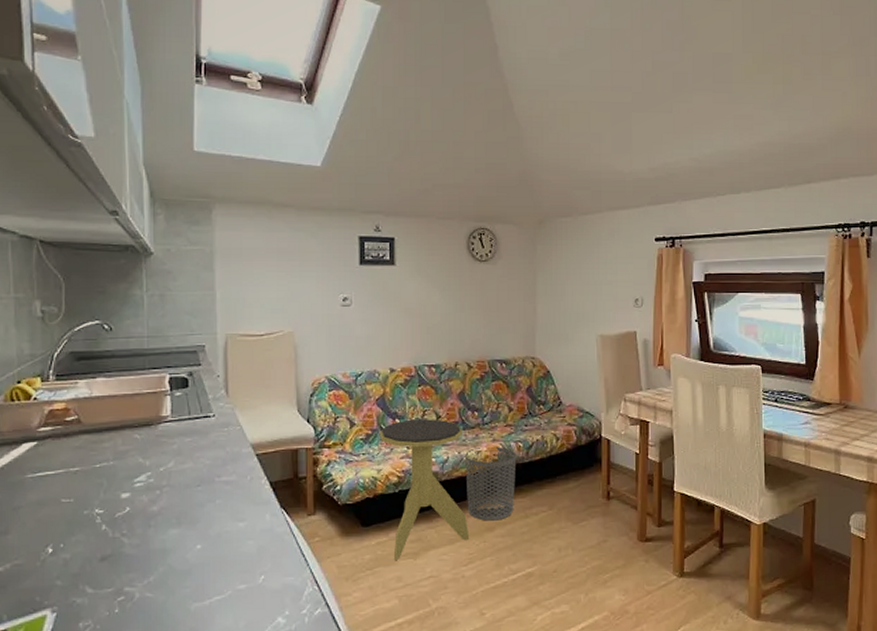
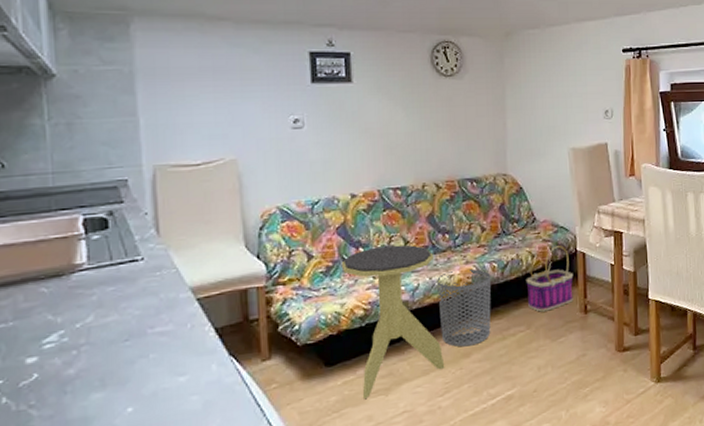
basket: none [550,424,597,494] -> present [526,240,574,312]

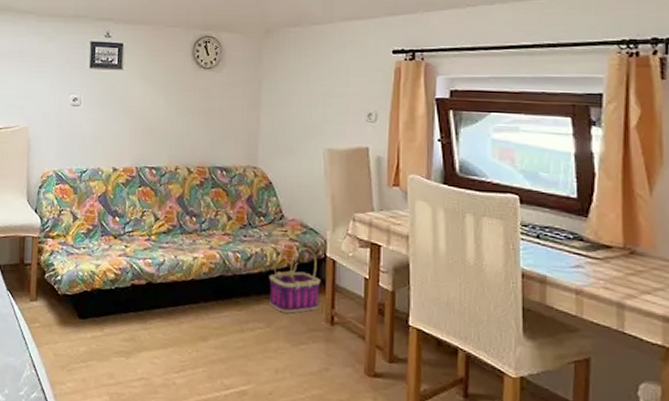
side table: present [341,245,445,399] -> none [99,218,183,356]
waste bin: present [437,268,492,347] -> none [181,253,234,331]

